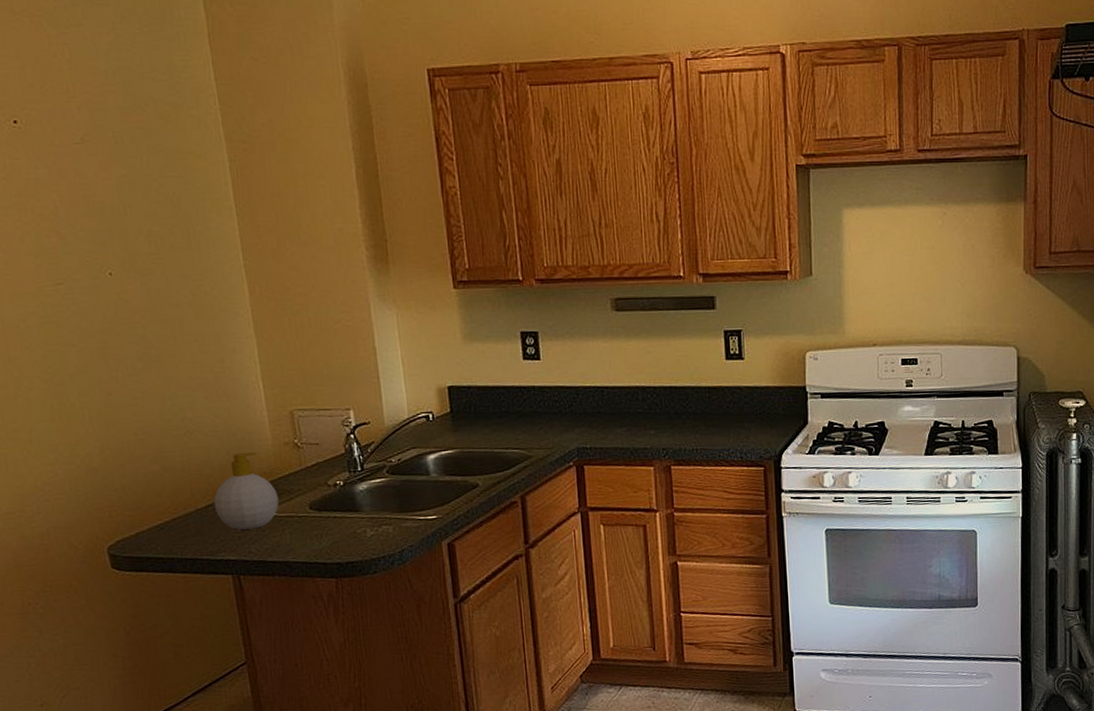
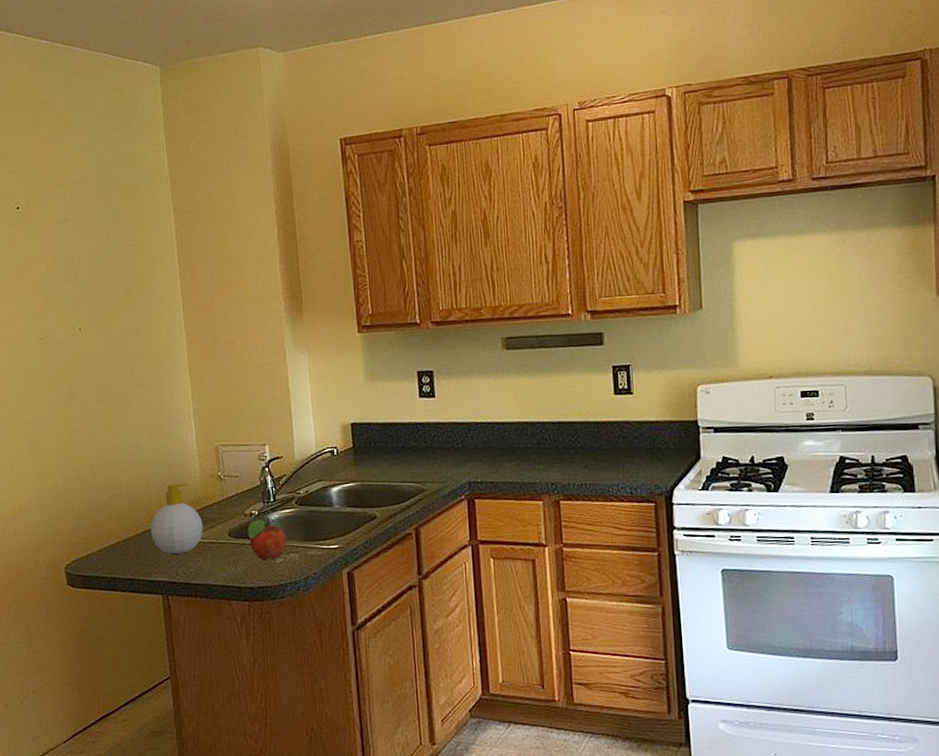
fruit: none [332,488,378,533] -> present [248,518,287,560]

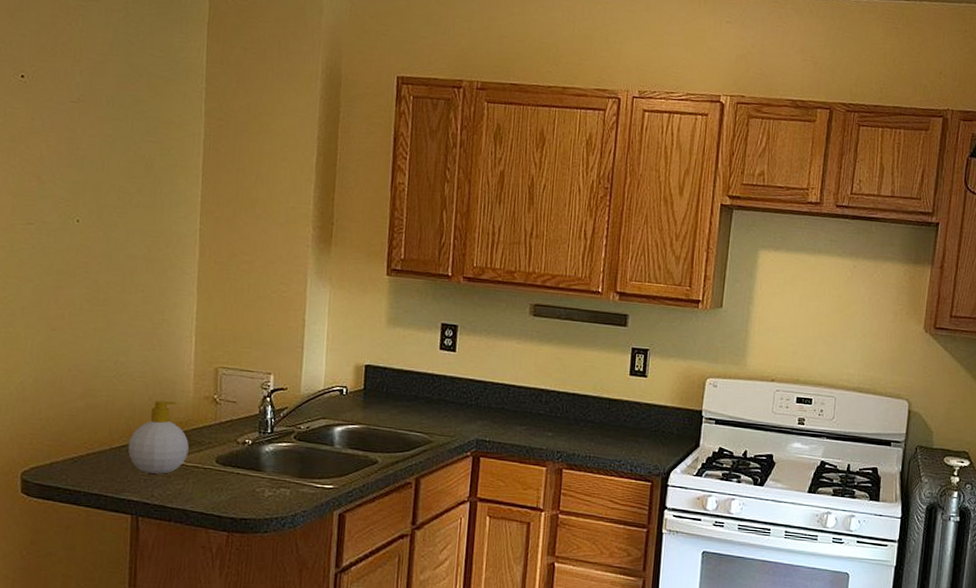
fruit: present [248,518,287,560] -> none [238,449,279,492]

